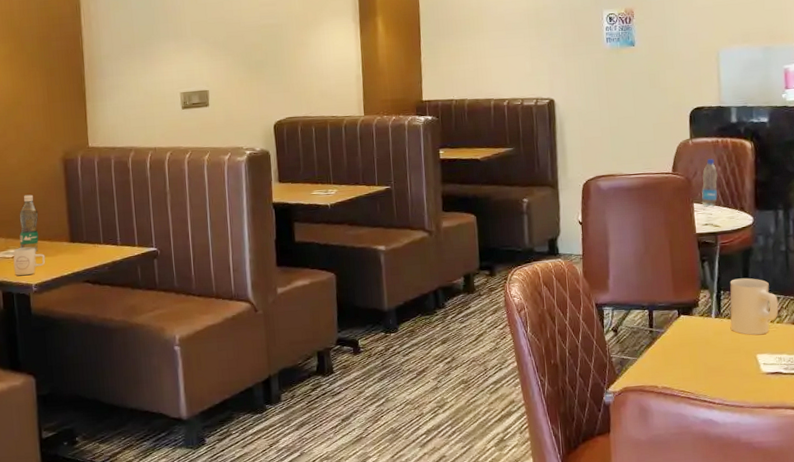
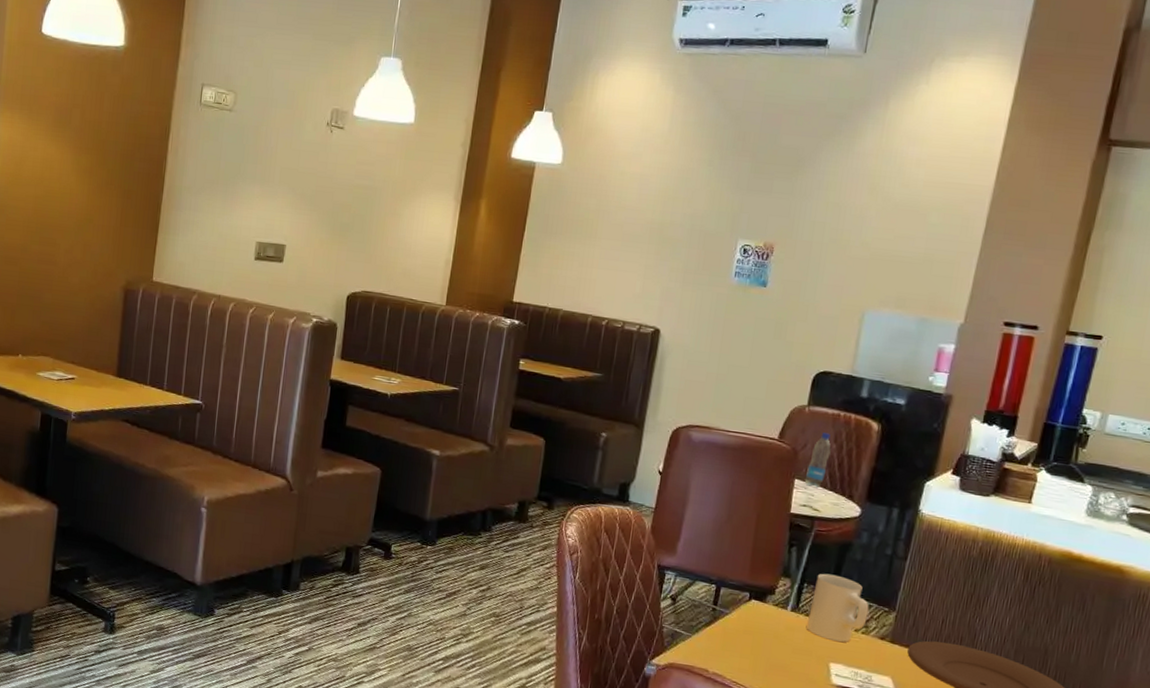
mug: present [13,247,46,276] -> none [56,371,90,402]
bottle: present [19,194,39,252] -> none [66,318,91,379]

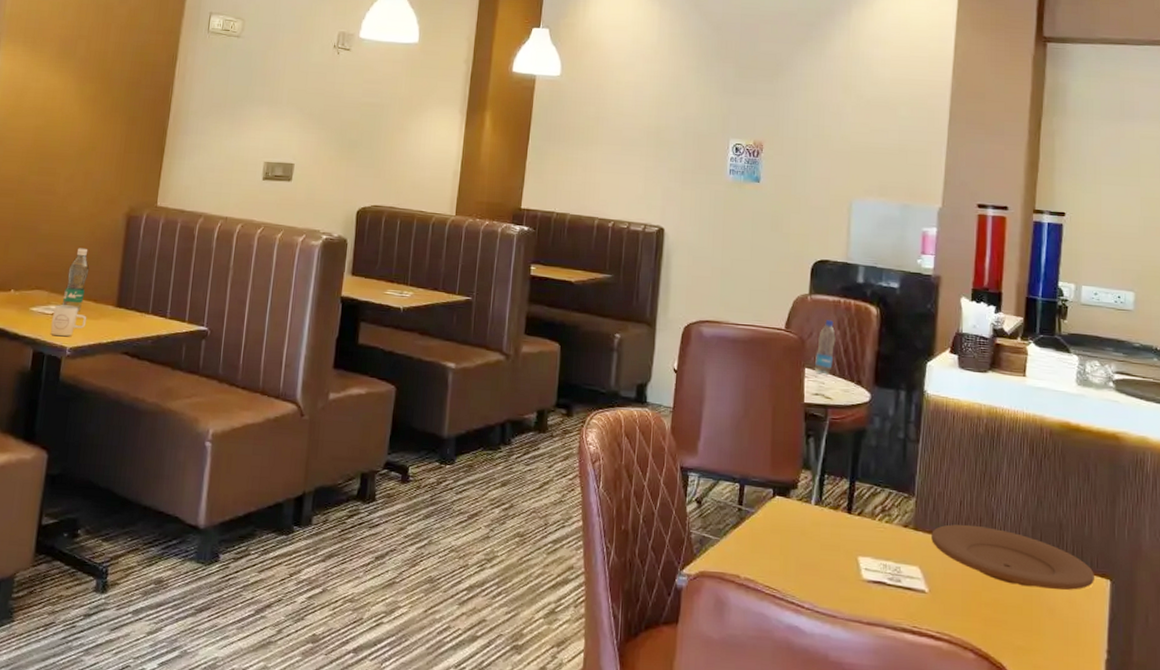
mug: none [56,371,90,402] -> present [50,305,87,337]
bottle: none [66,318,91,379] -> present [61,248,90,312]
cup: present [806,573,869,643] -> none [831,462,889,534]

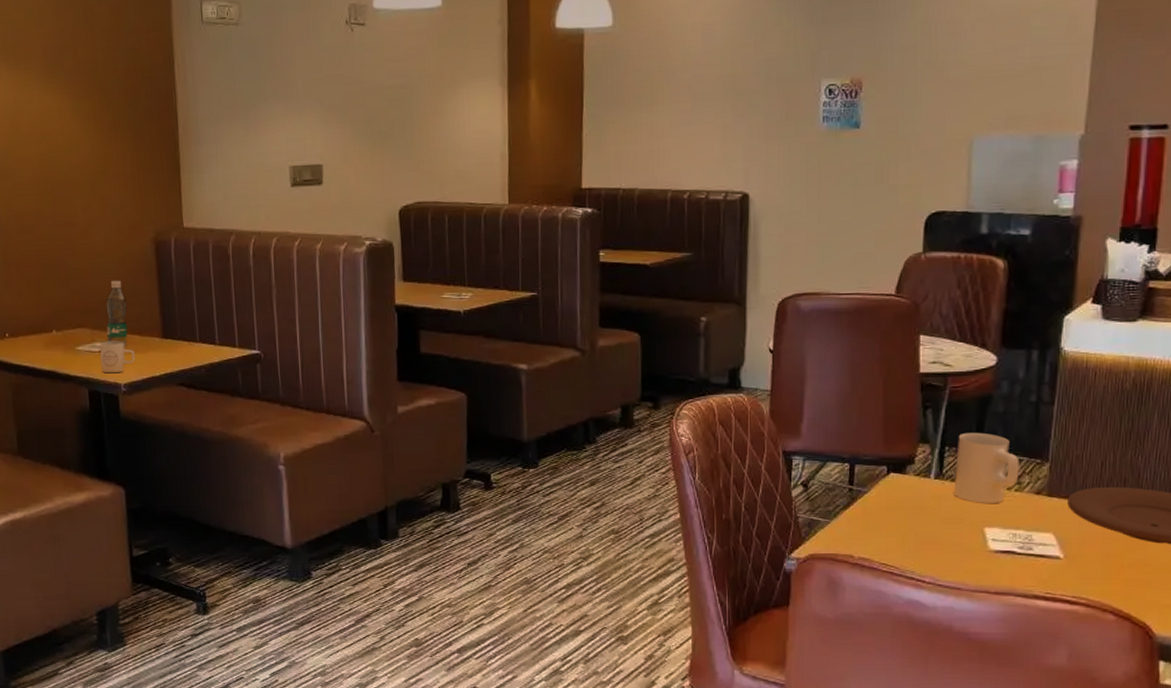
bottle: present [814,320,836,376] -> none [930,279,955,342]
cup: none [831,462,889,534] -> present [953,432,1019,504]

